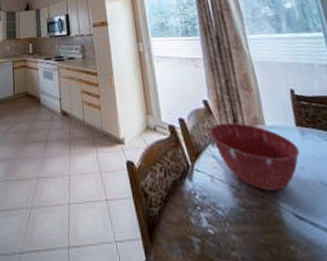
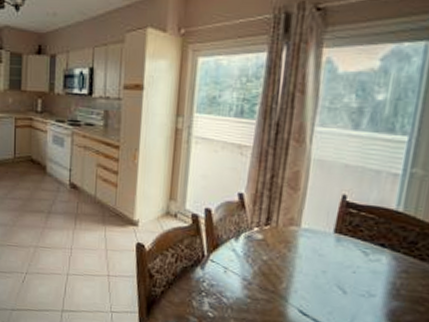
mixing bowl: present [209,123,300,191] -> none [235,219,328,289]

